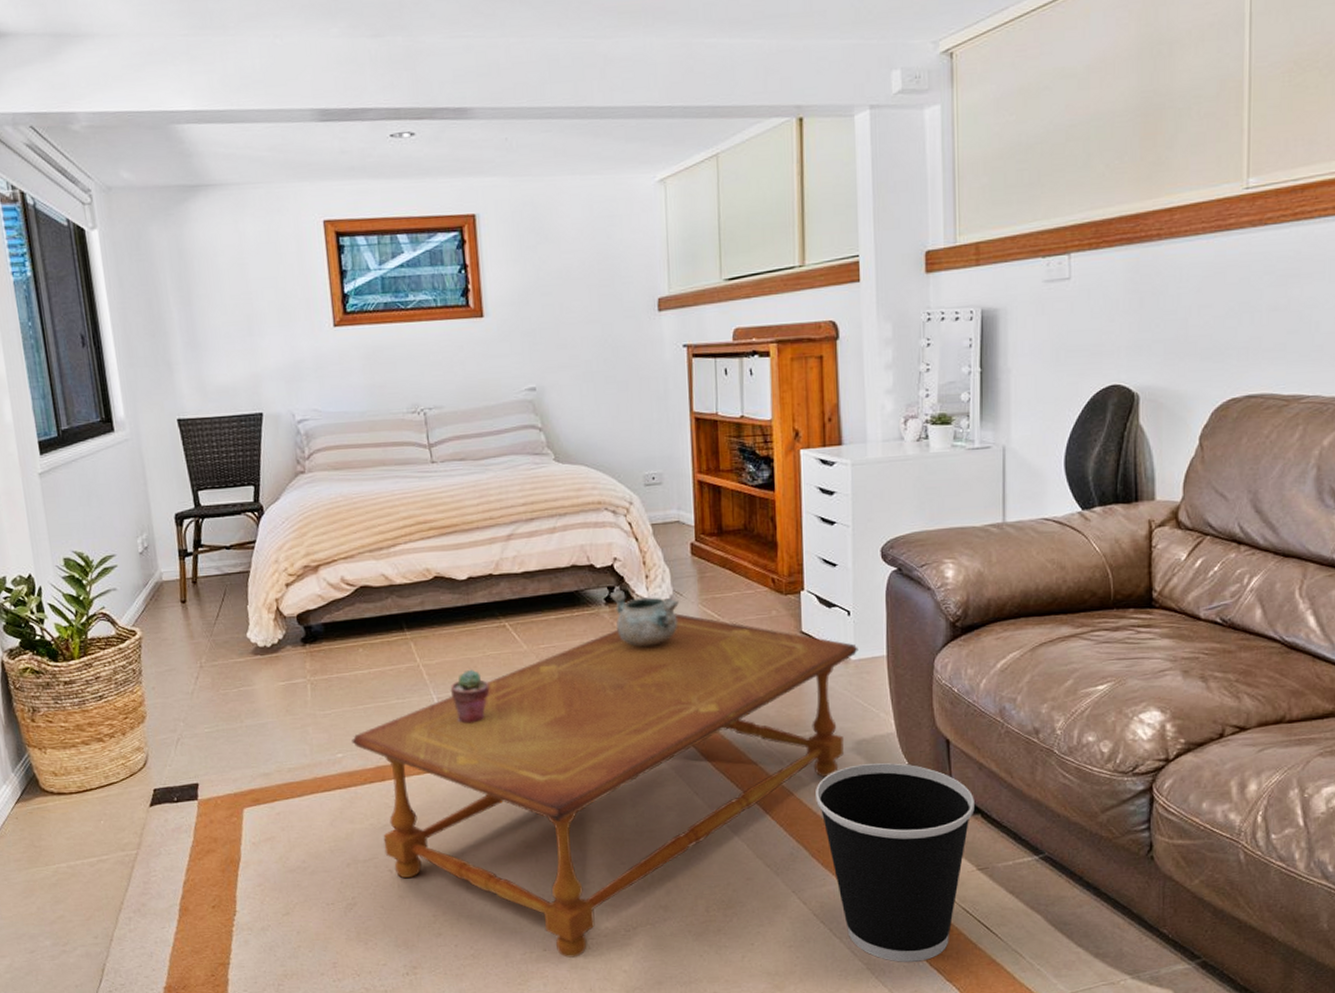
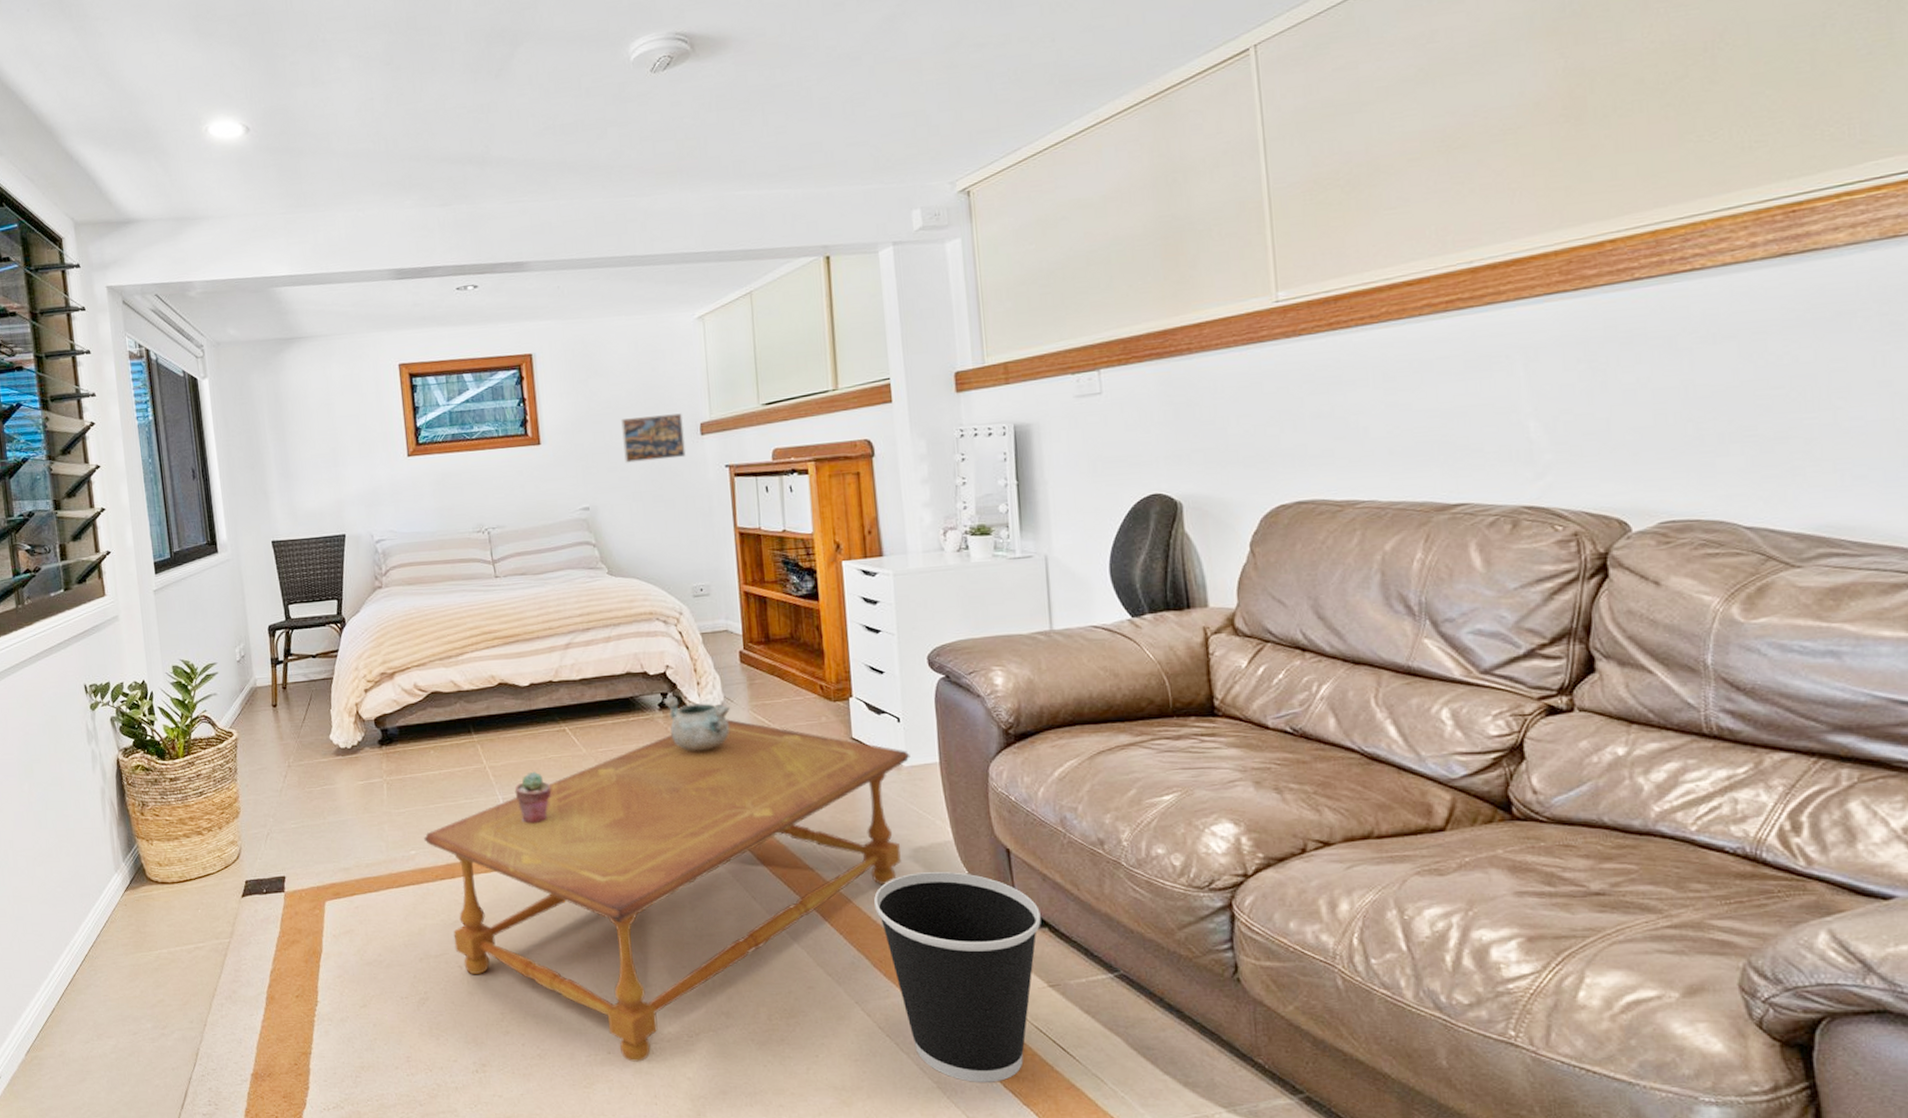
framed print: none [573,287,641,340] -> present [621,413,686,463]

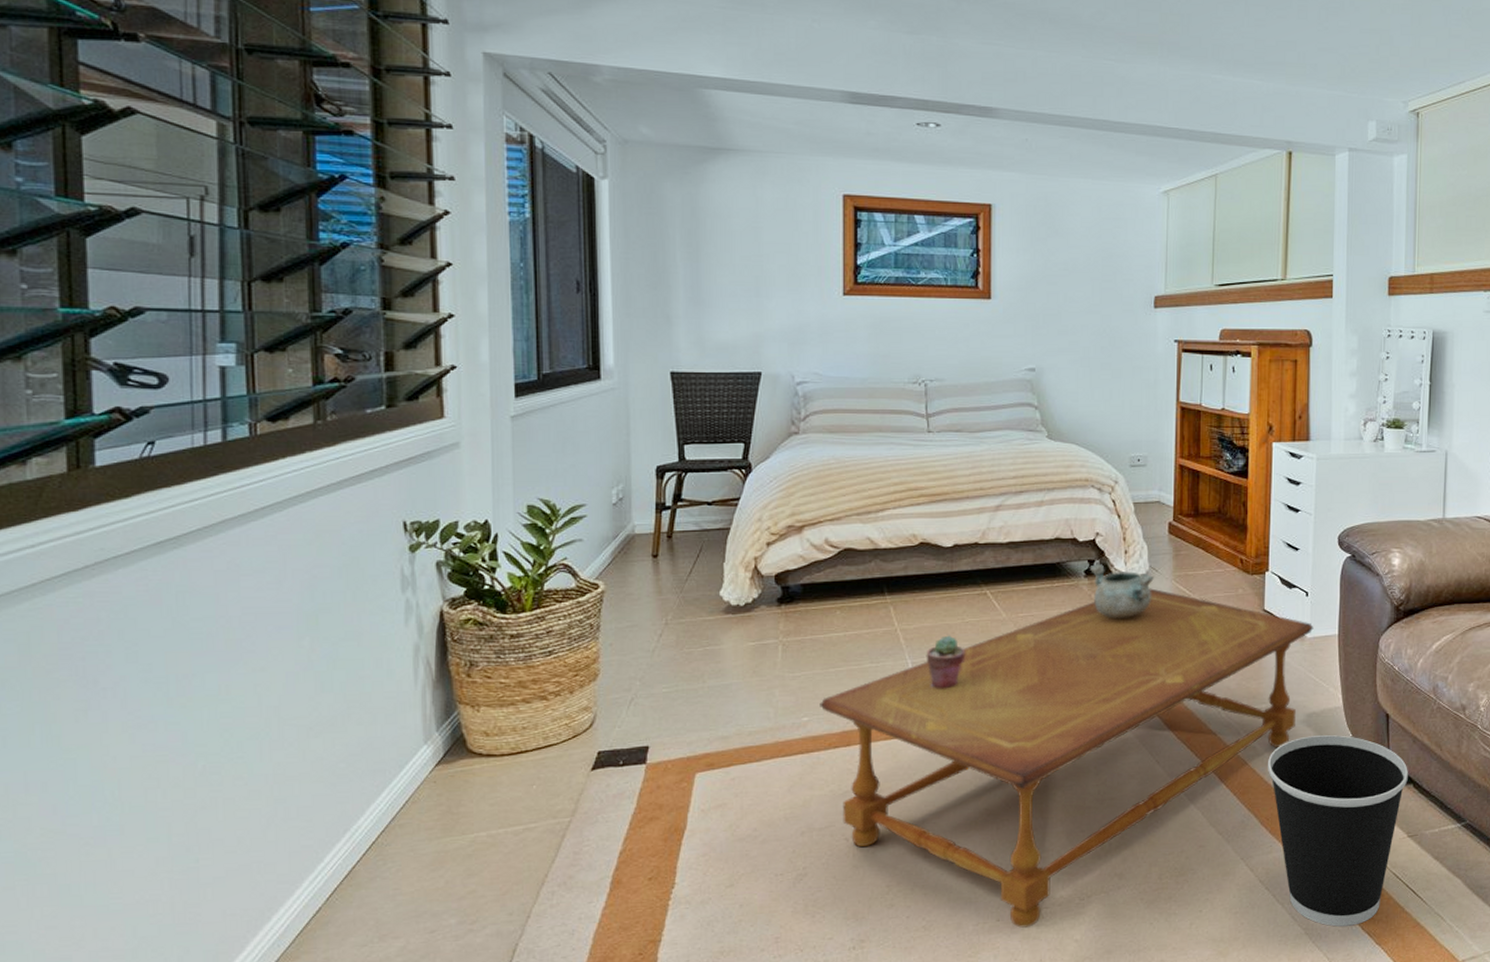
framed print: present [621,413,686,463] -> none [1077,283,1138,328]

